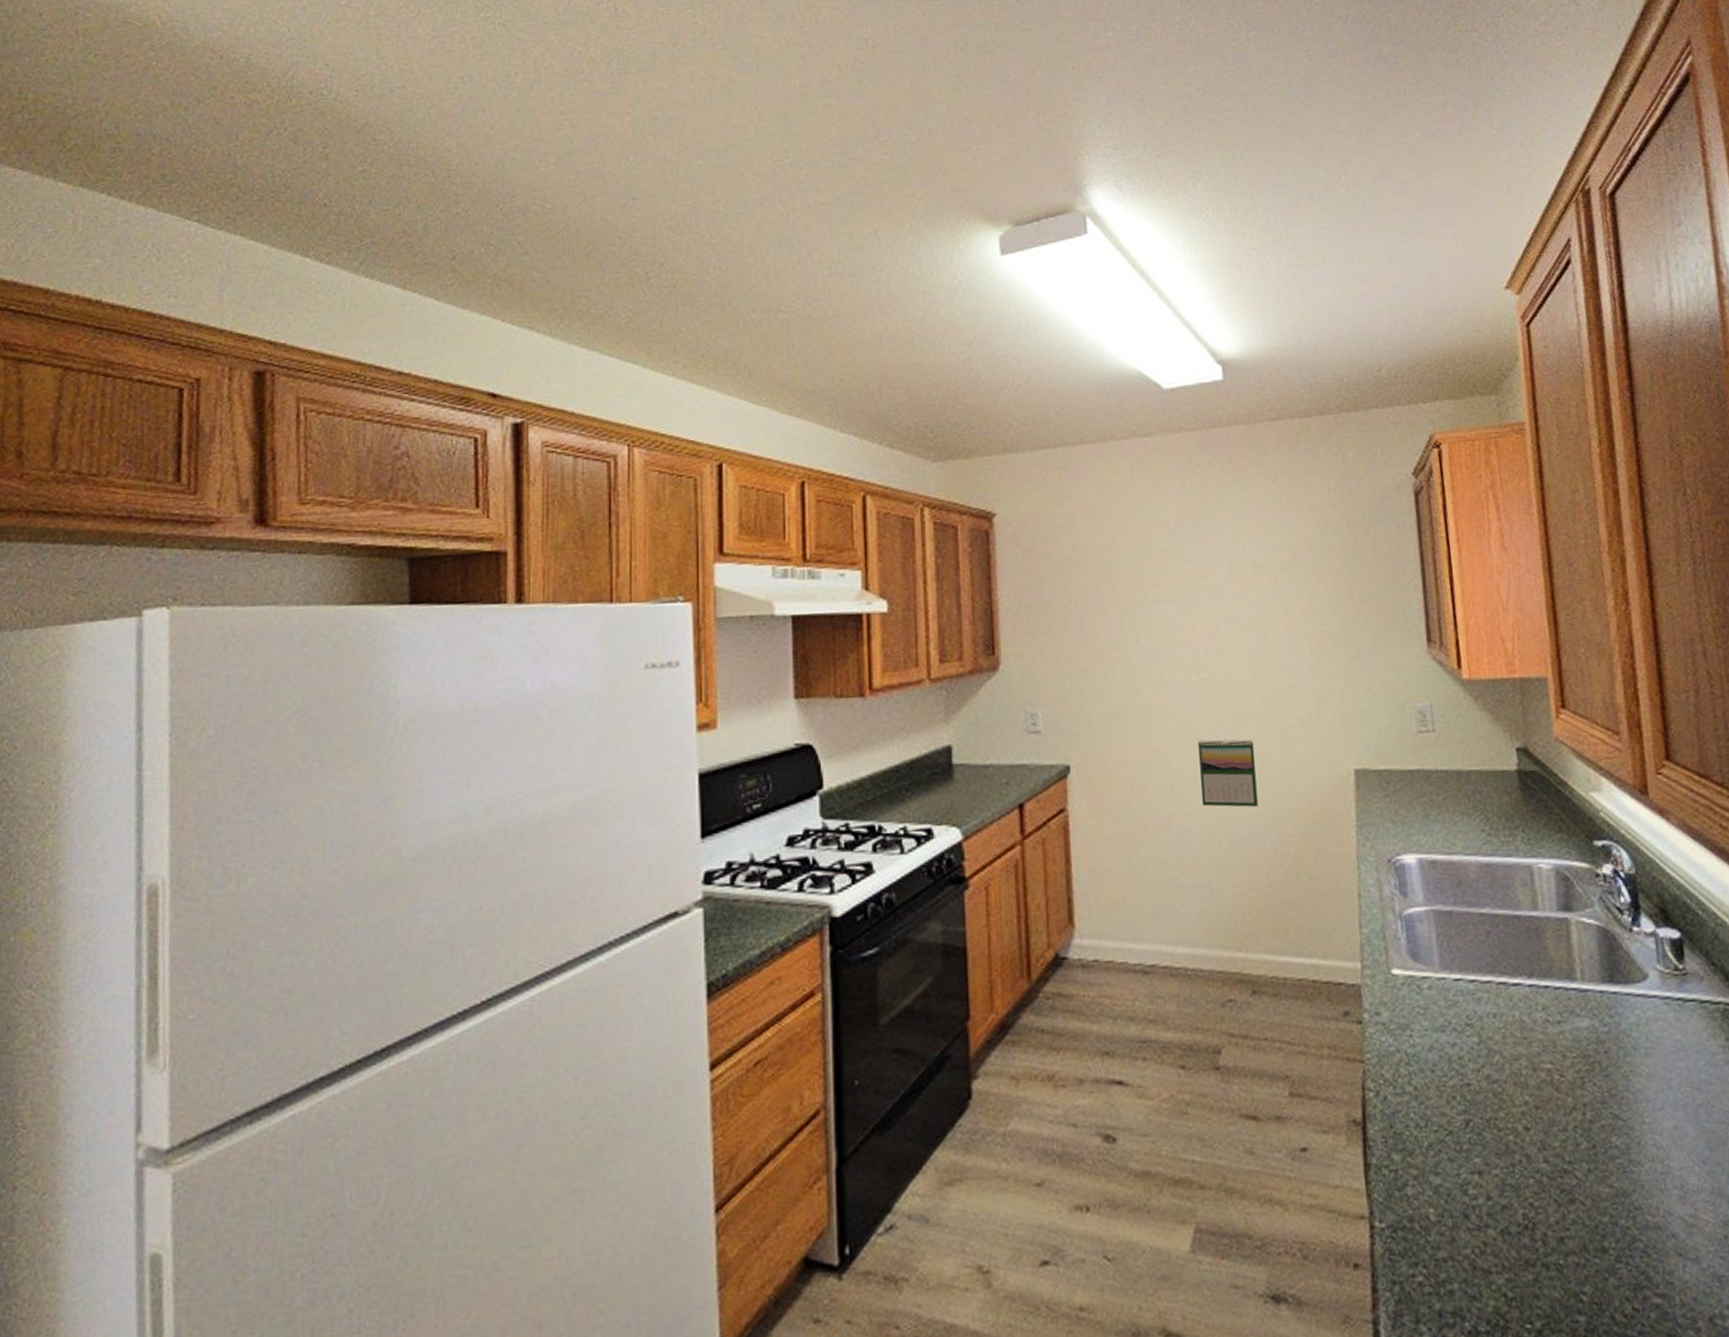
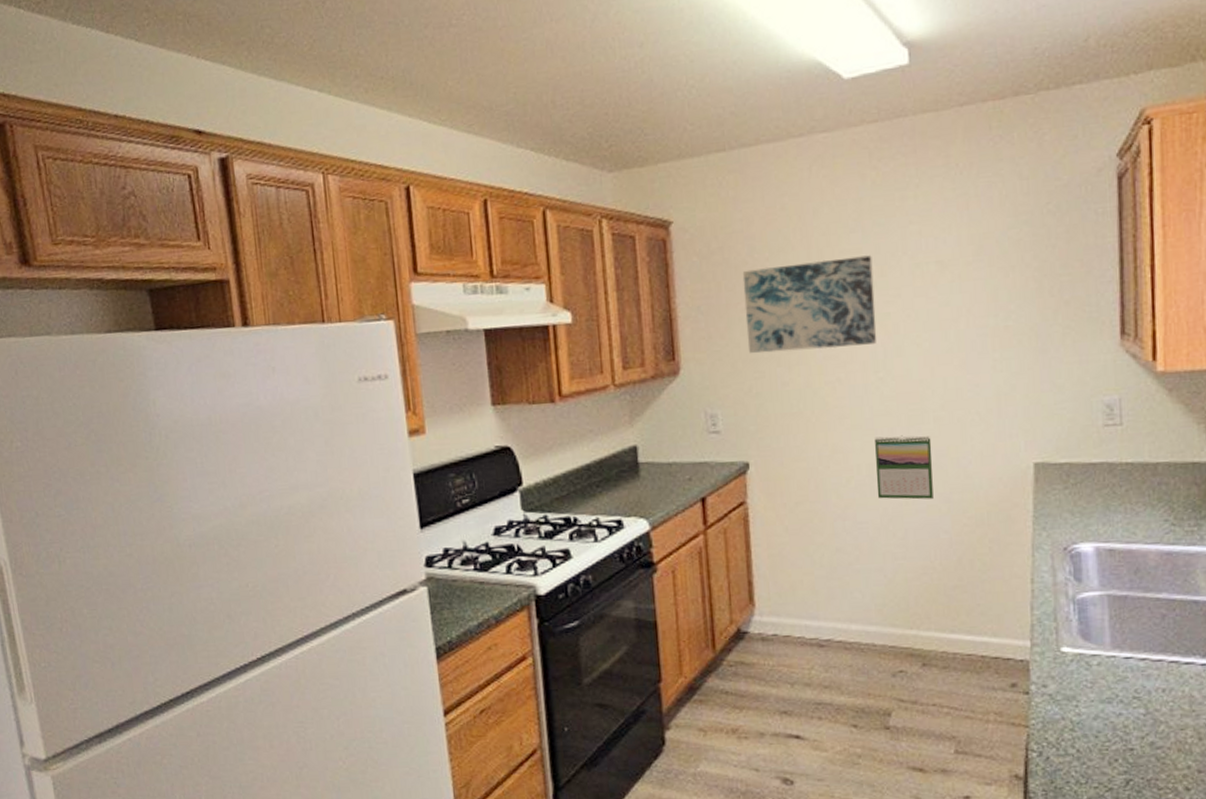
wall art: none [1065,556,1198,651] -> present [742,255,877,354]

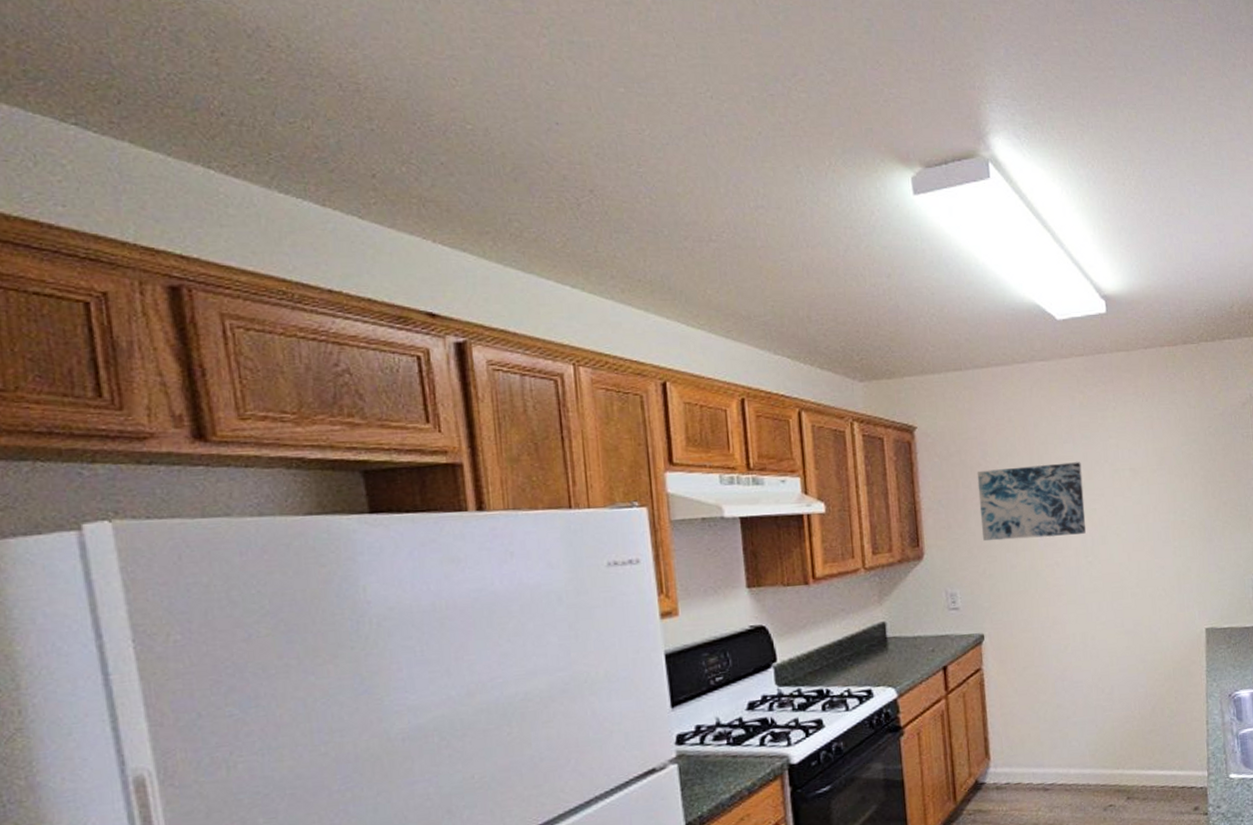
calendar: present [875,435,933,500] -> none [1086,608,1132,662]

